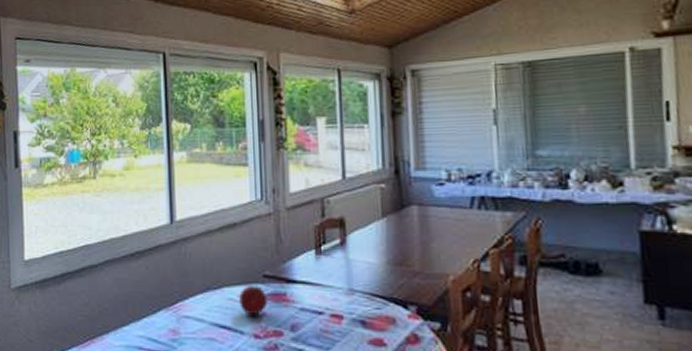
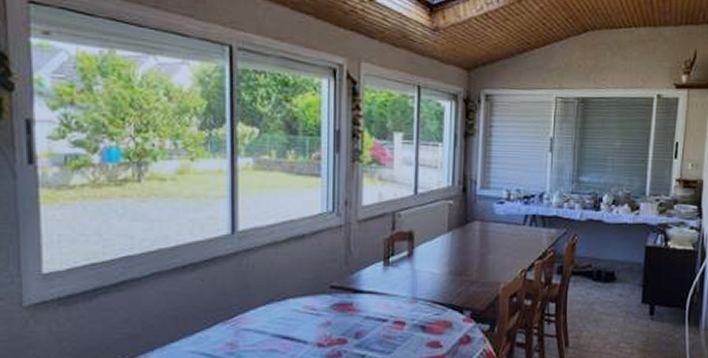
fruit: present [239,285,268,316] -> none [304,295,334,325]

